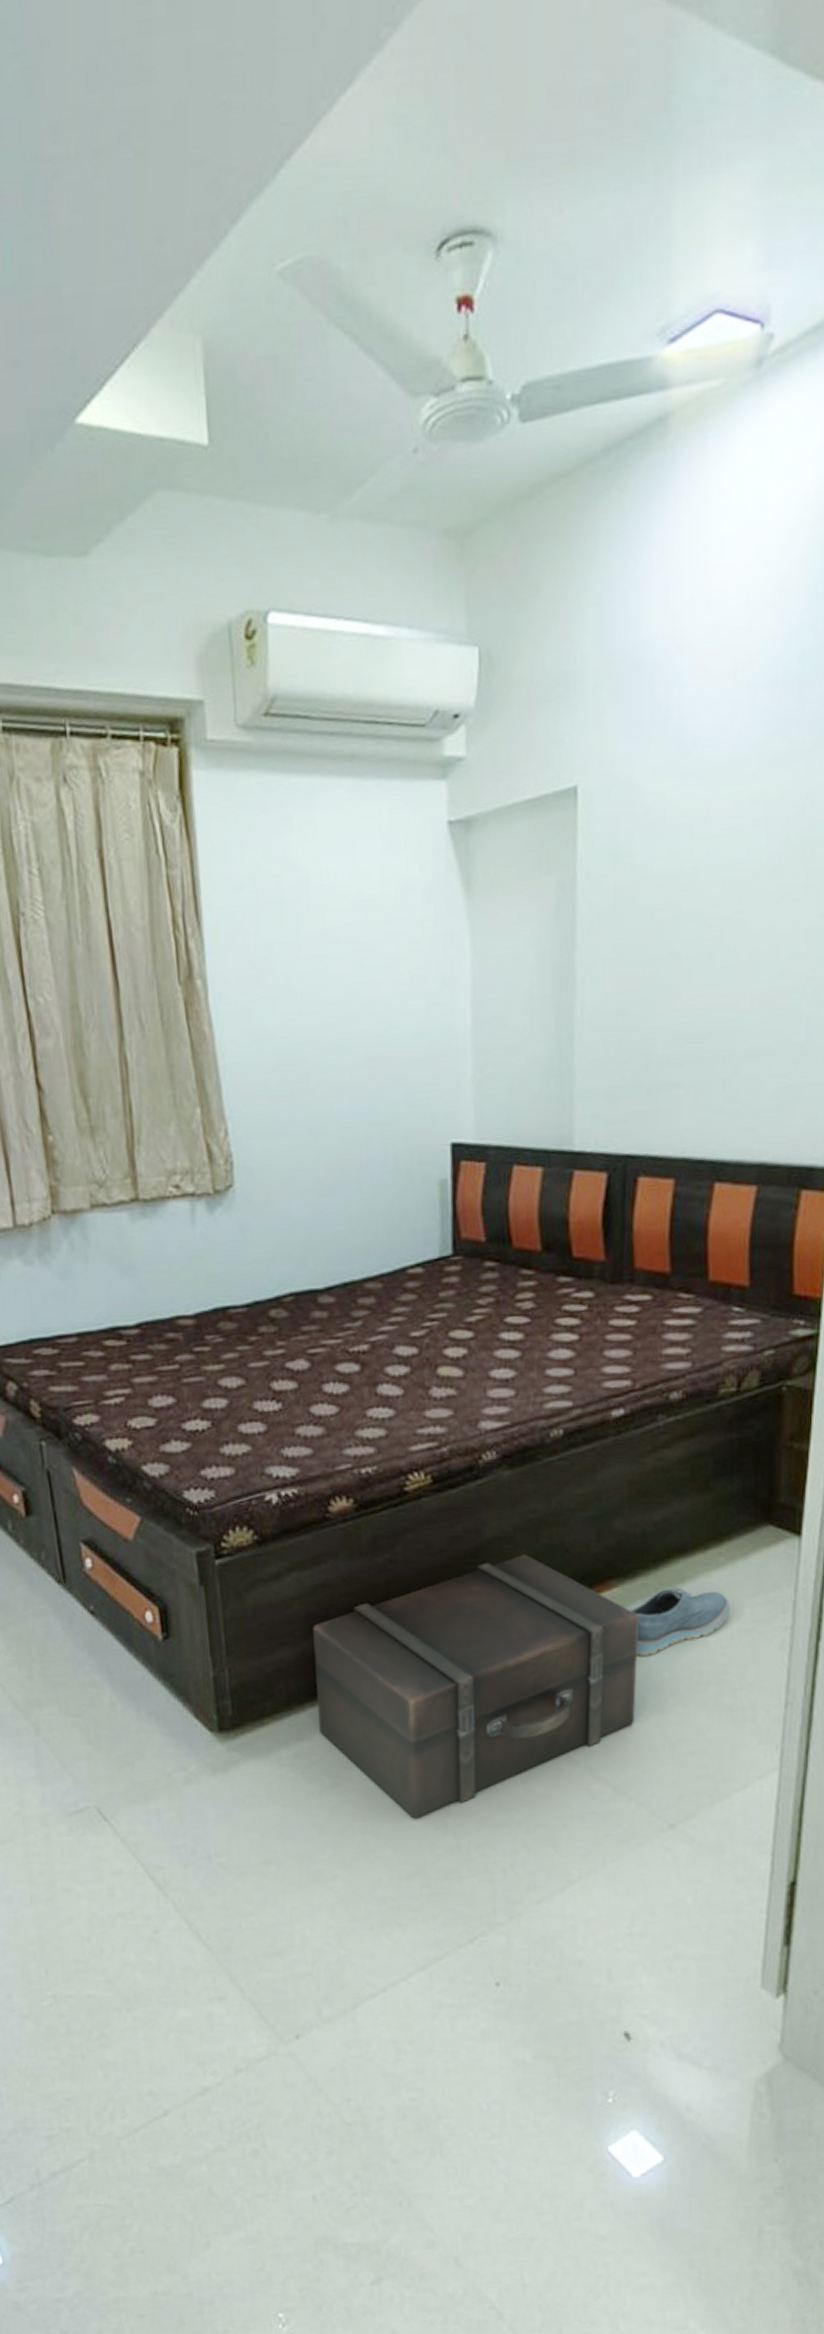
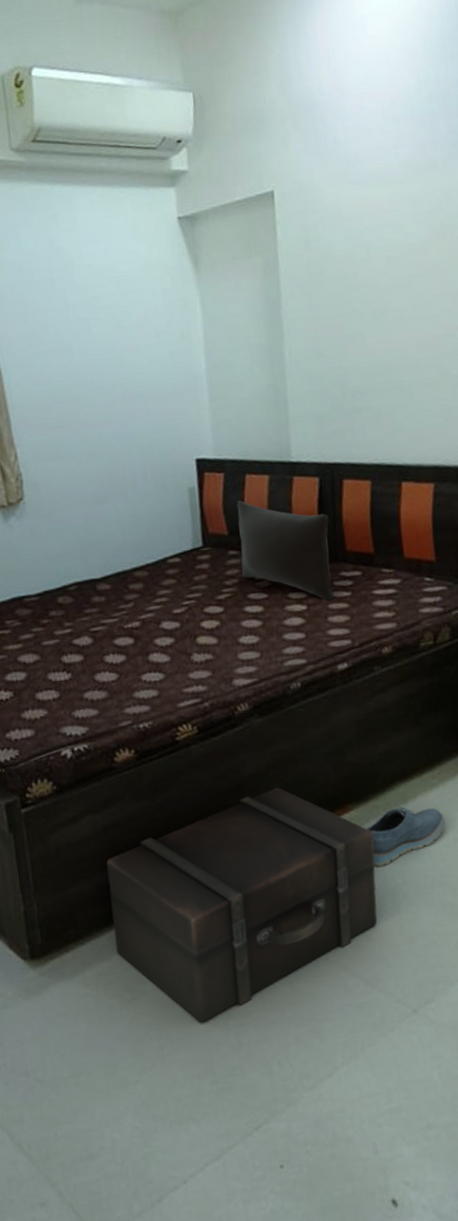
pillow: none [499,1199,616,1332] -> present [236,501,335,602]

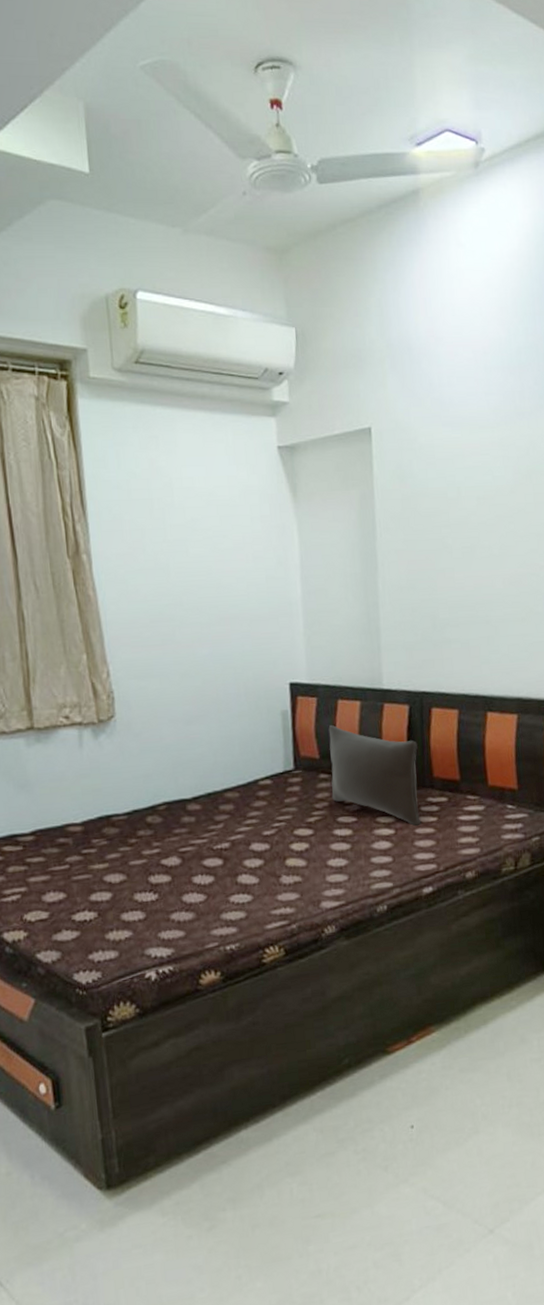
suitcase: present [106,787,378,1023] -> none [188,1009,457,1250]
shoe: present [365,806,446,867] -> none [447,1028,523,1089]

